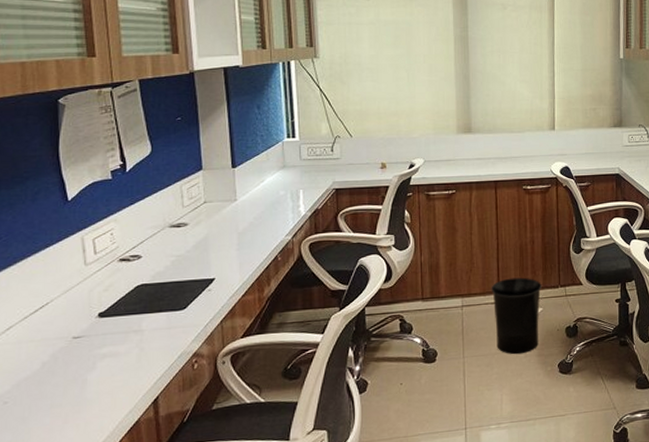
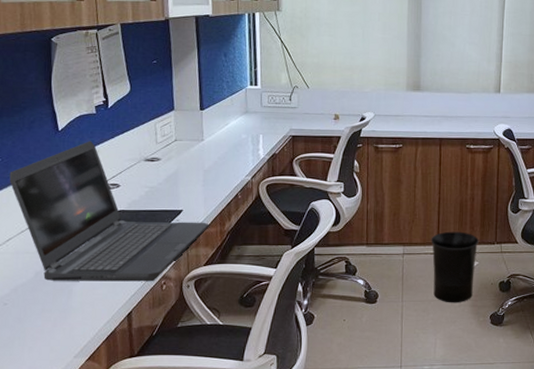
laptop computer: none [9,209,246,371] -> present [9,141,209,282]

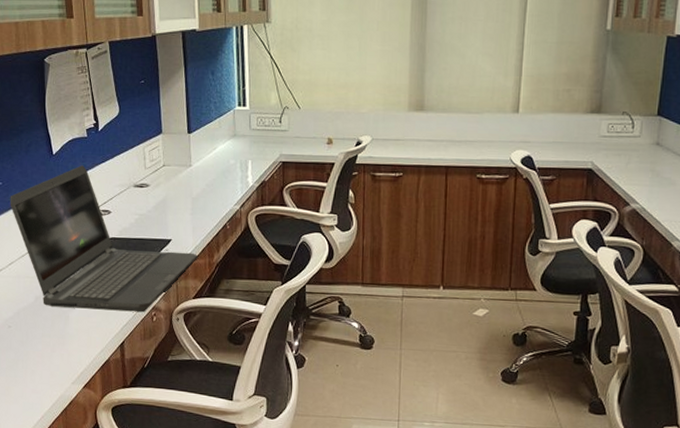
waste bin: present [431,231,479,303] -> none [434,273,490,355]

